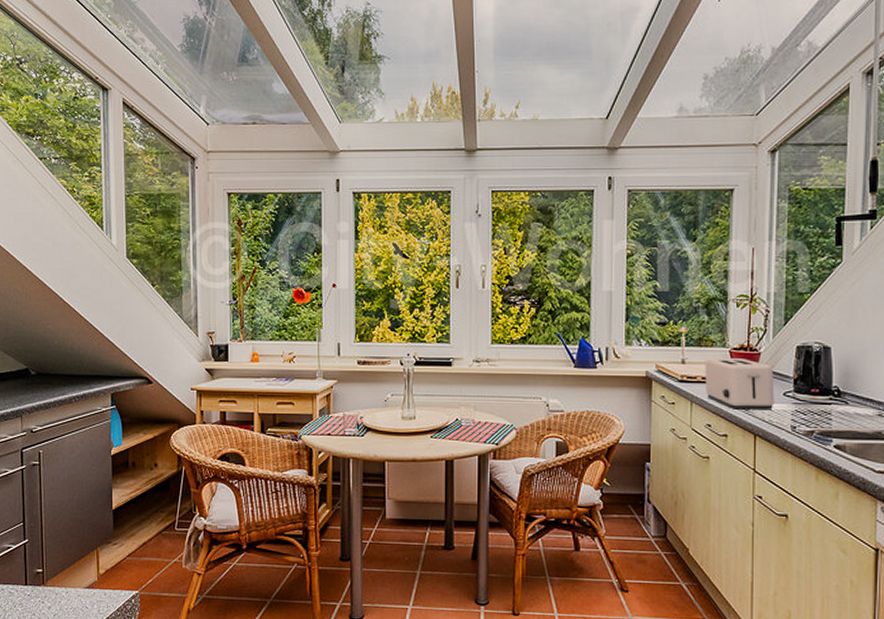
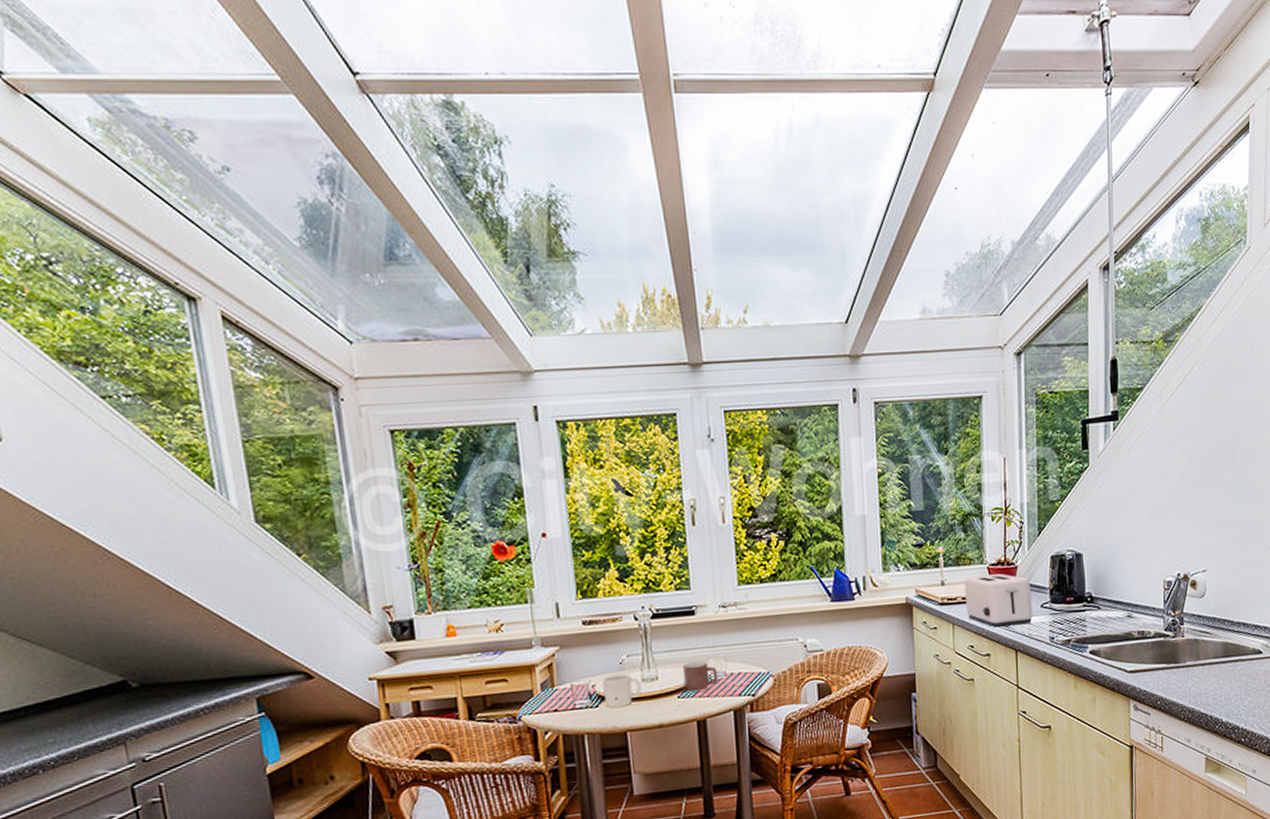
mug: none [369,409,401,440] -> present [602,673,642,709]
mug: none [438,407,467,435] -> present [683,660,718,693]

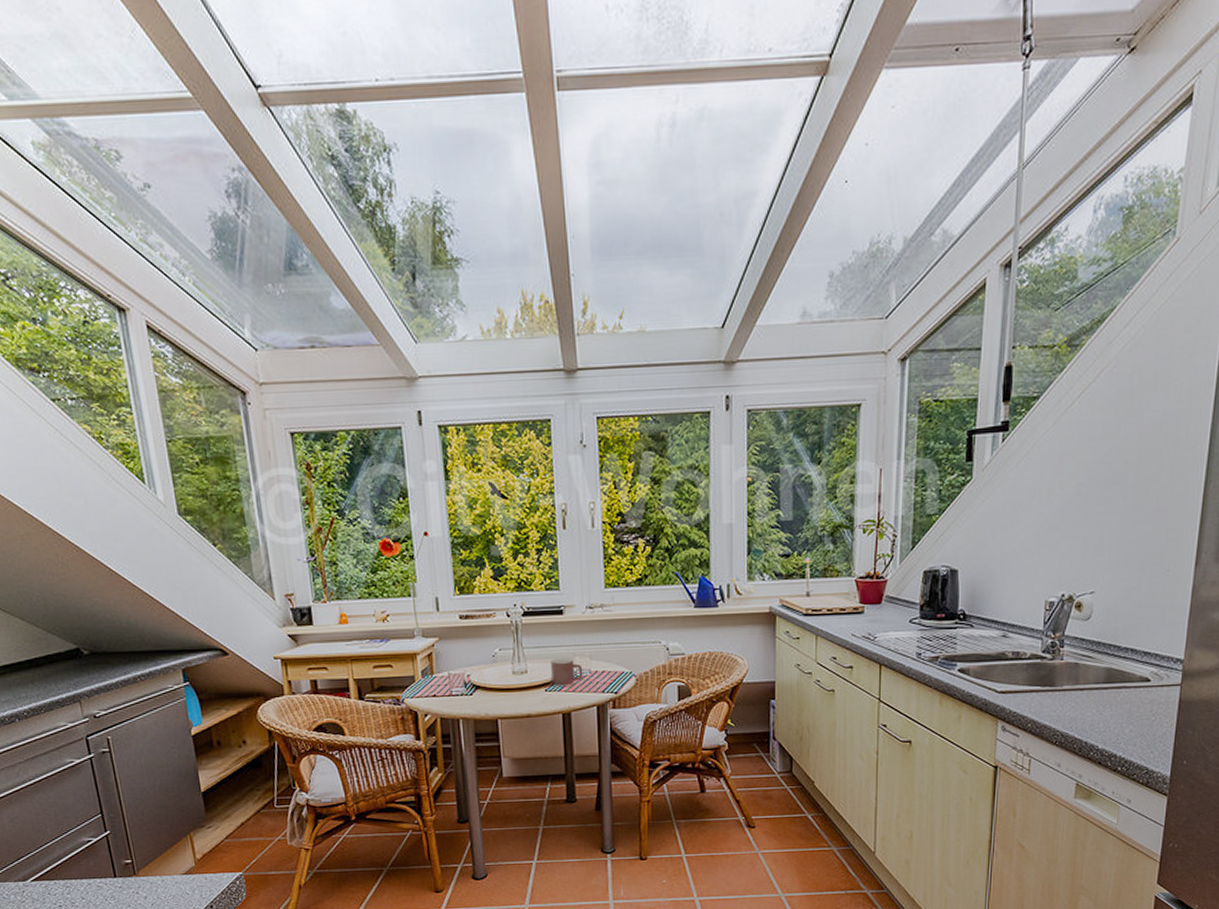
mug: present [602,673,642,709] -> none [477,665,512,698]
toaster: present [964,574,1033,627] -> none [830,587,901,640]

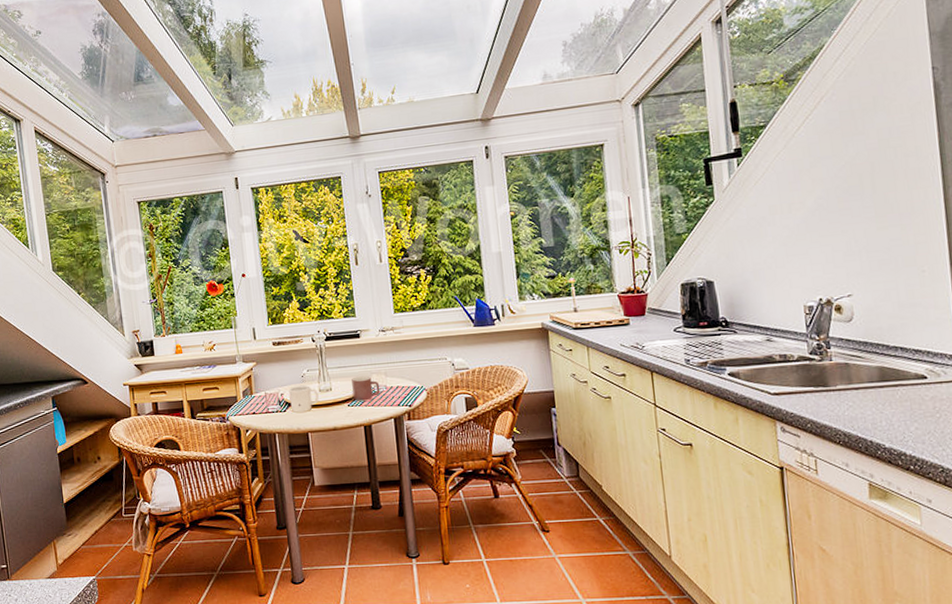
mug: none [477,665,512,698] -> present [289,385,319,413]

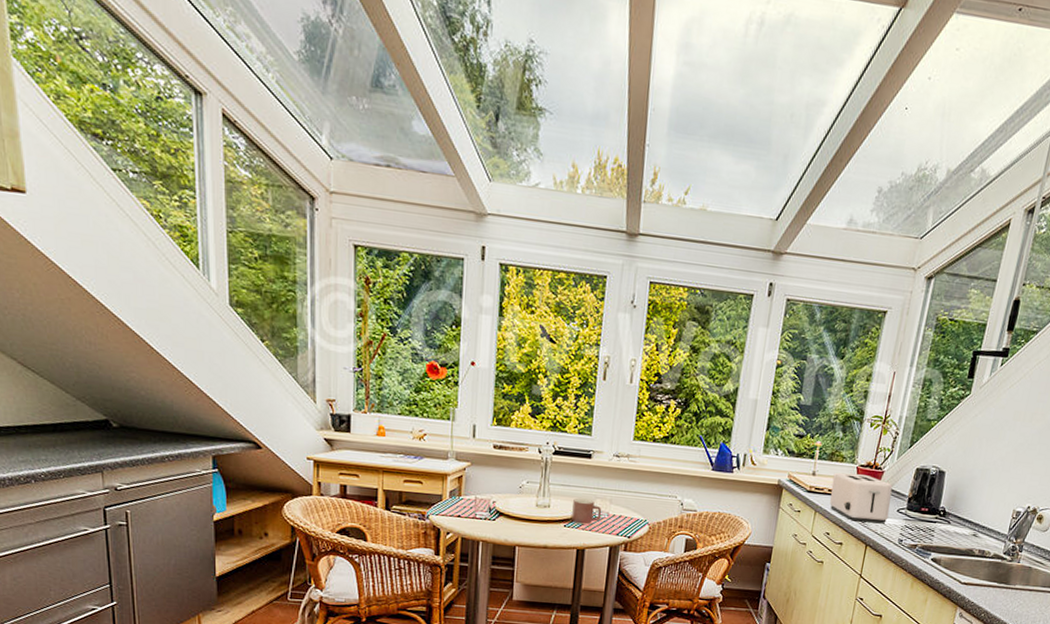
mug: present [289,385,319,413] -> none [501,496,535,525]
toaster: none [595,301,667,350] -> present [830,472,893,524]

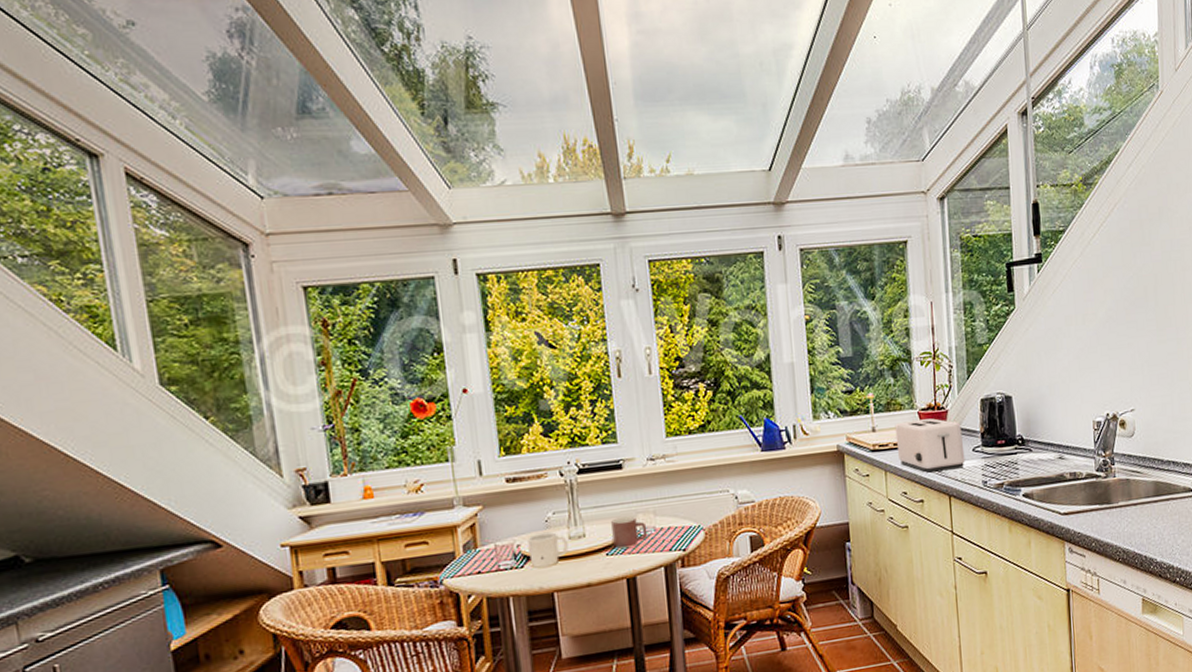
mug: none [501,496,535,525] -> present [527,531,569,569]

